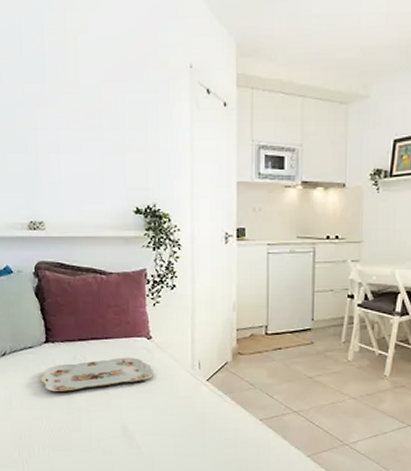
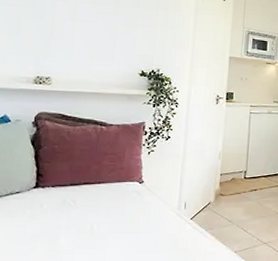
serving tray: present [40,357,154,392] -> none [23,200,142,236]

